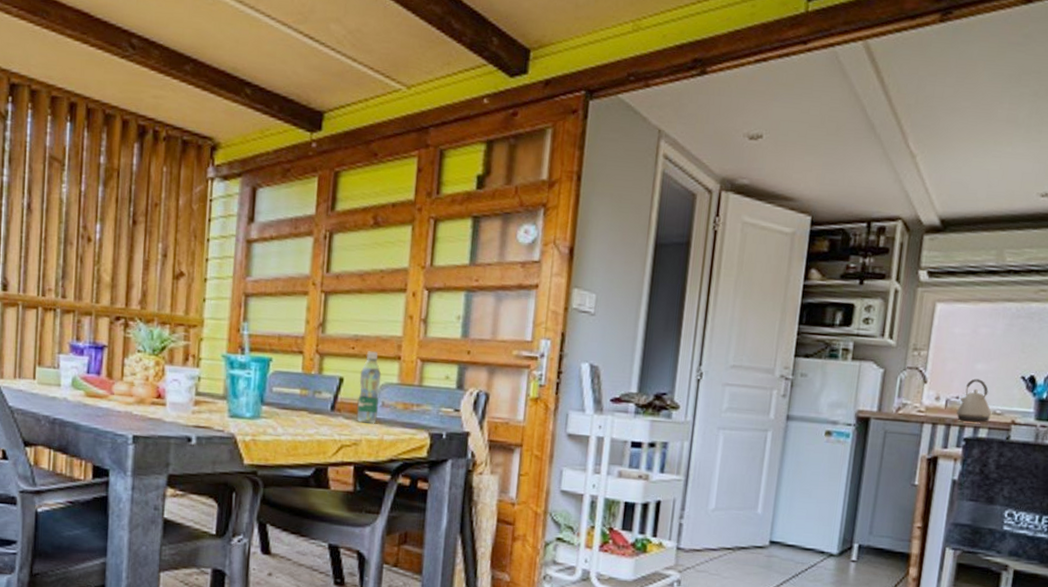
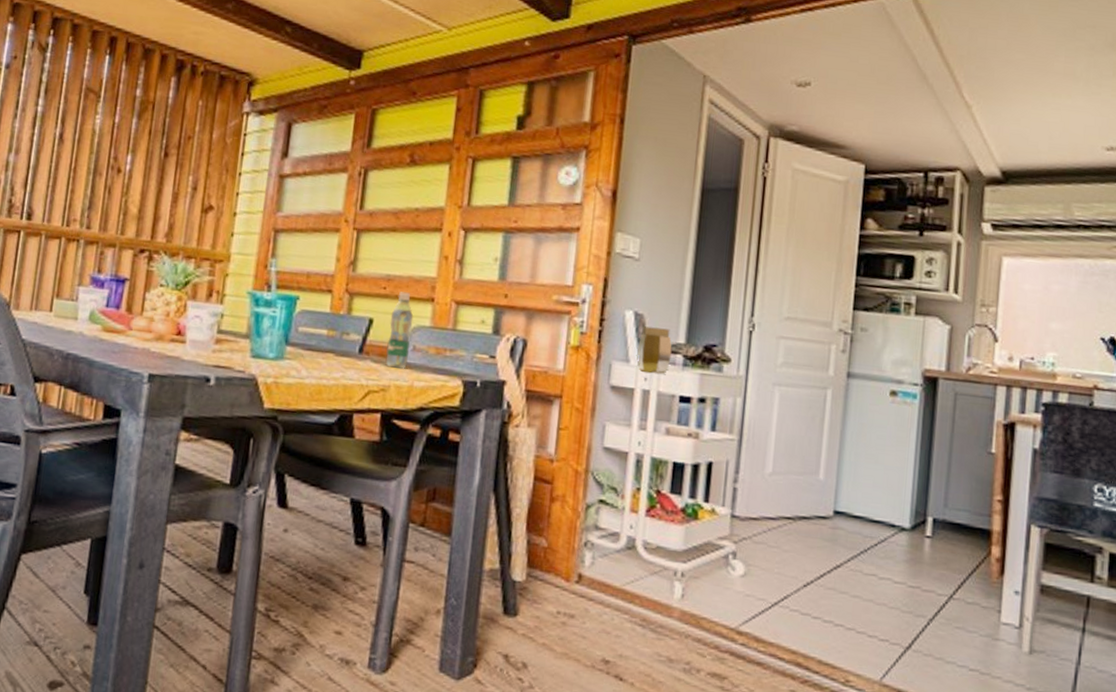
jar: none [592,378,625,422] -> present [637,326,672,374]
kettle: present [956,379,992,423] -> none [1032,338,1071,387]

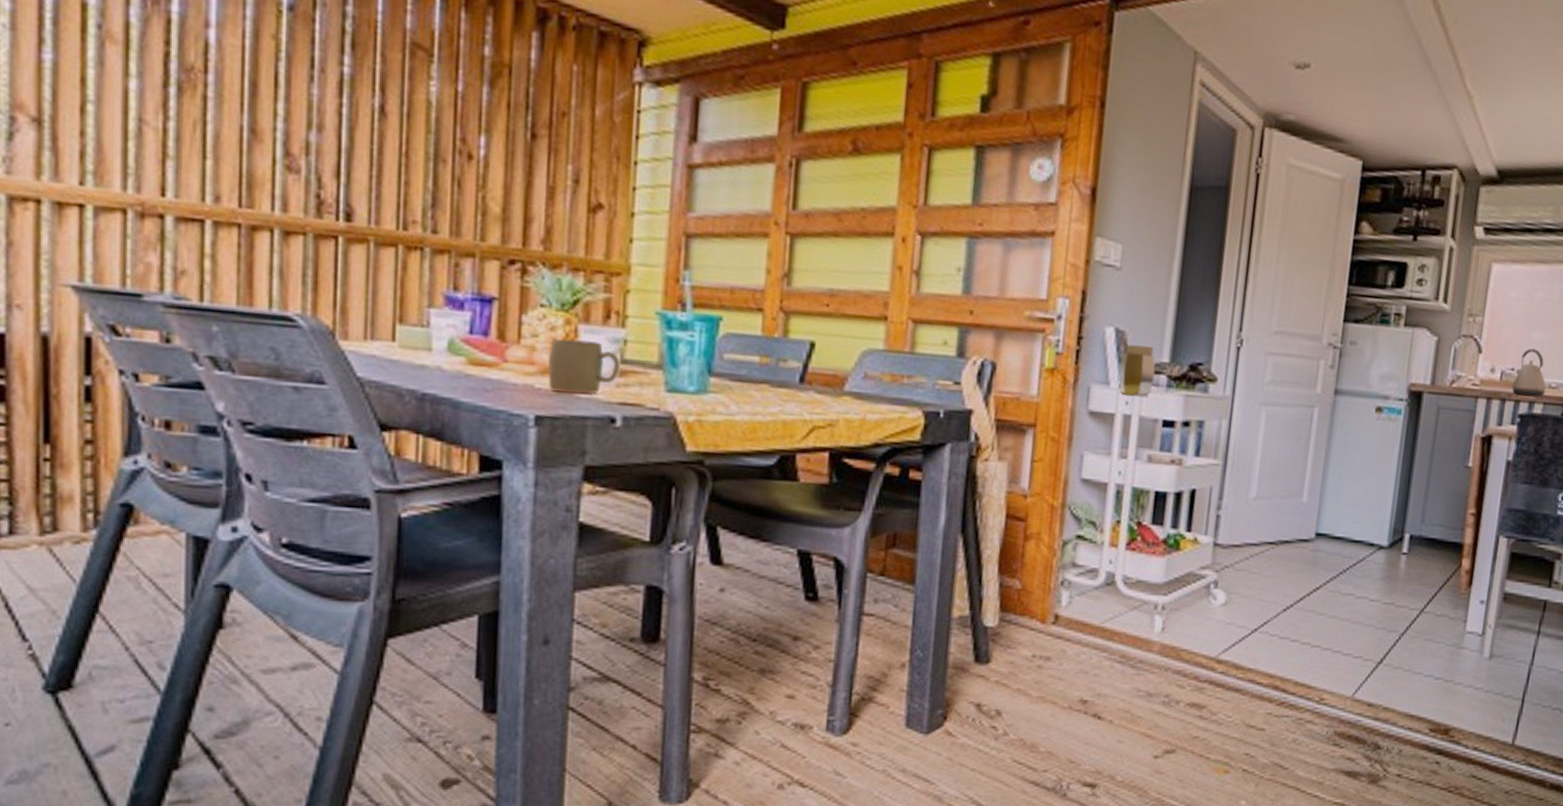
mug: none [161,312,217,358] -> present [548,338,620,394]
bottle: present [385,291,414,370] -> none [832,309,864,401]
kettle: none [1032,338,1071,387] -> present [1511,348,1547,398]

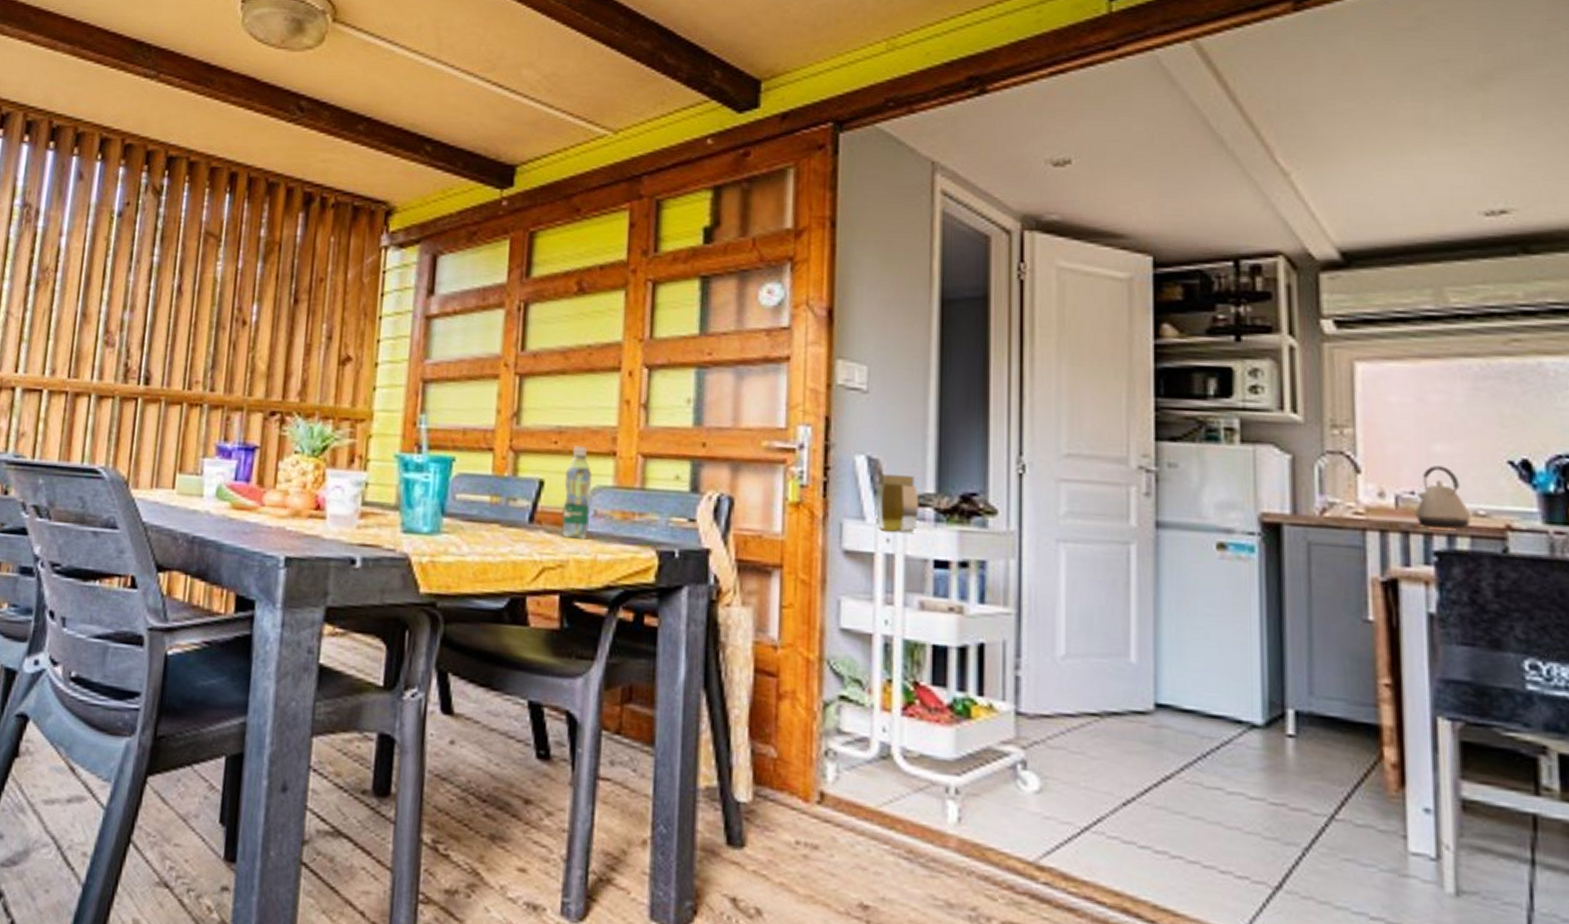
mug: present [548,338,620,394] -> none [298,483,361,536]
bottle: none [832,309,864,401] -> present [561,446,593,540]

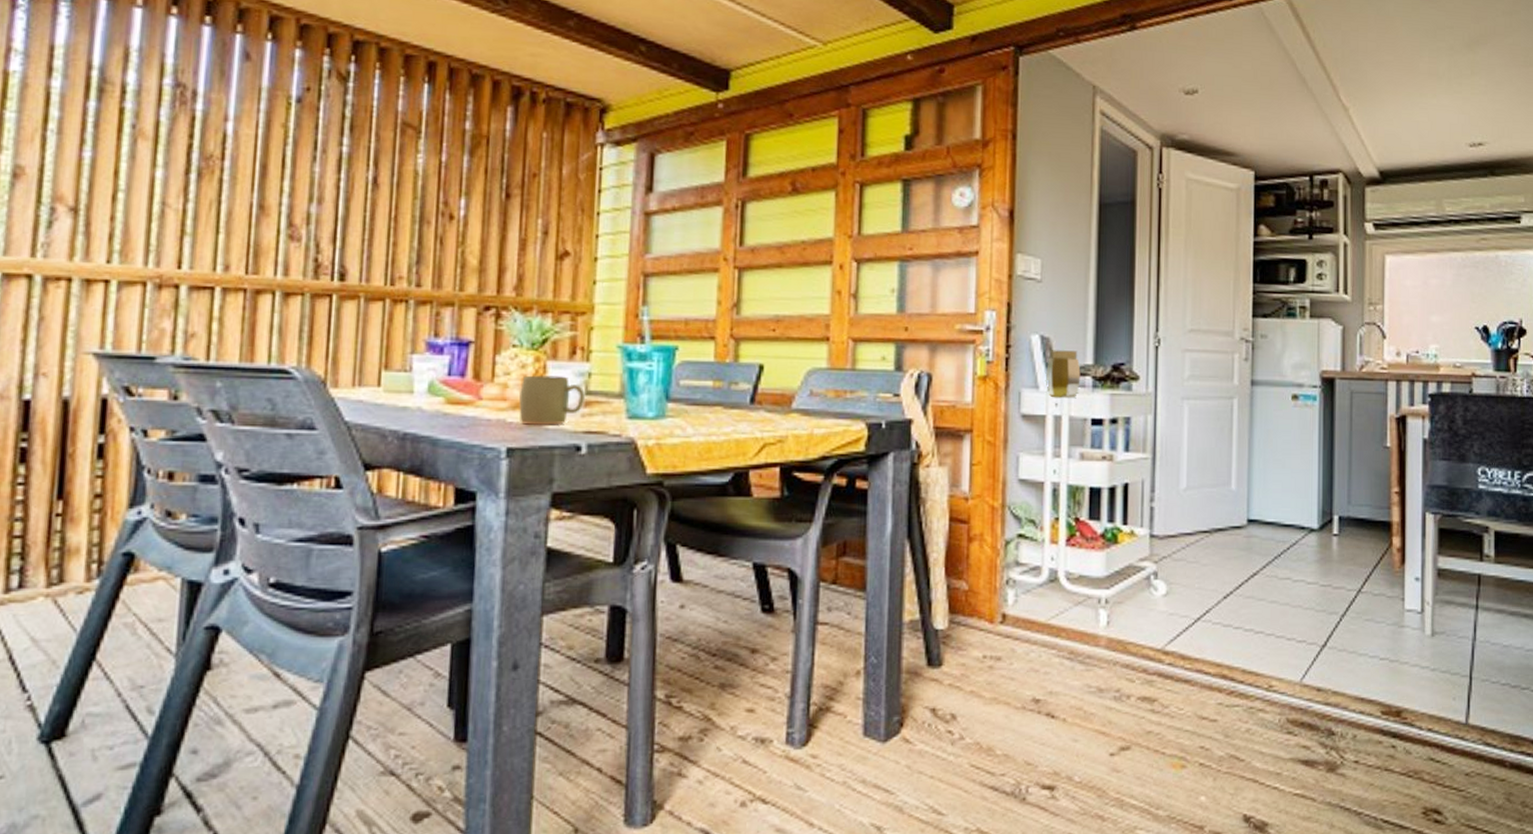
mug: none [298,483,361,536] -> present [519,375,585,425]
bottle: present [561,446,593,540] -> none [781,333,808,417]
kettle: present [1415,465,1472,529] -> none [1419,331,1452,377]

